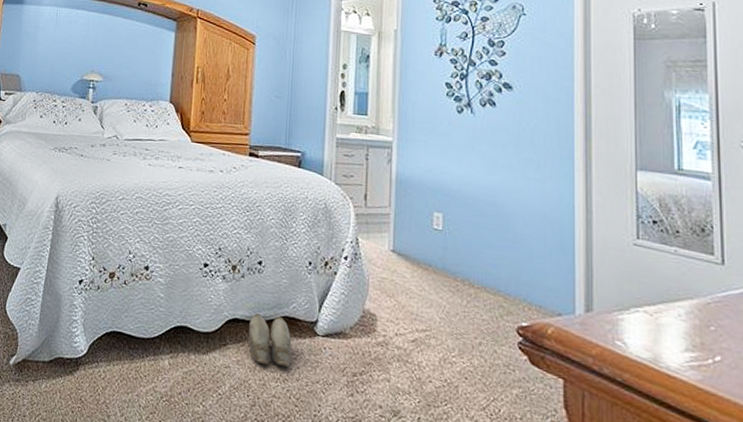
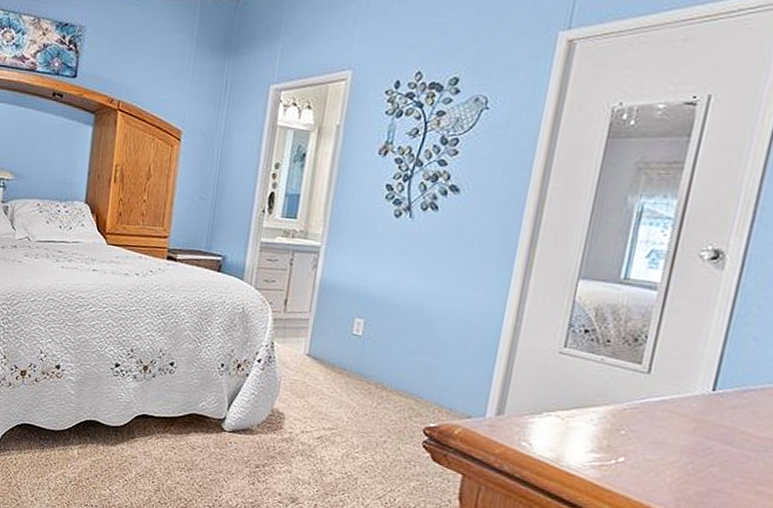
slippers: present [248,313,292,368] -> none [156,410,199,459]

